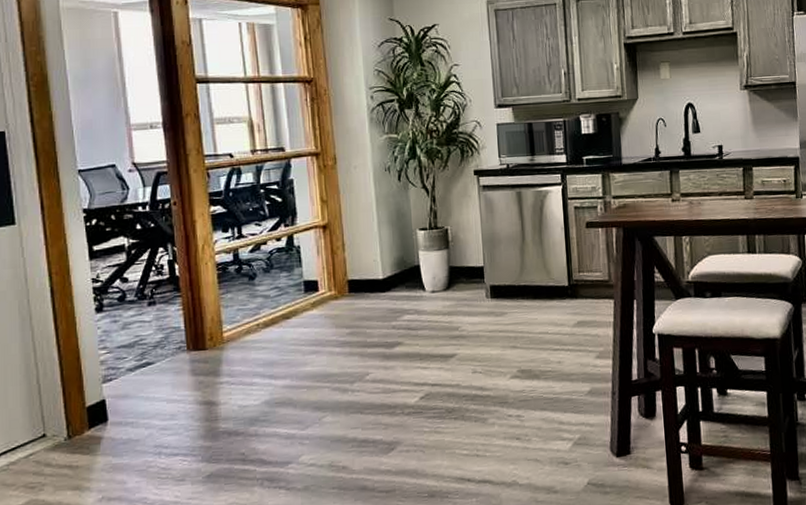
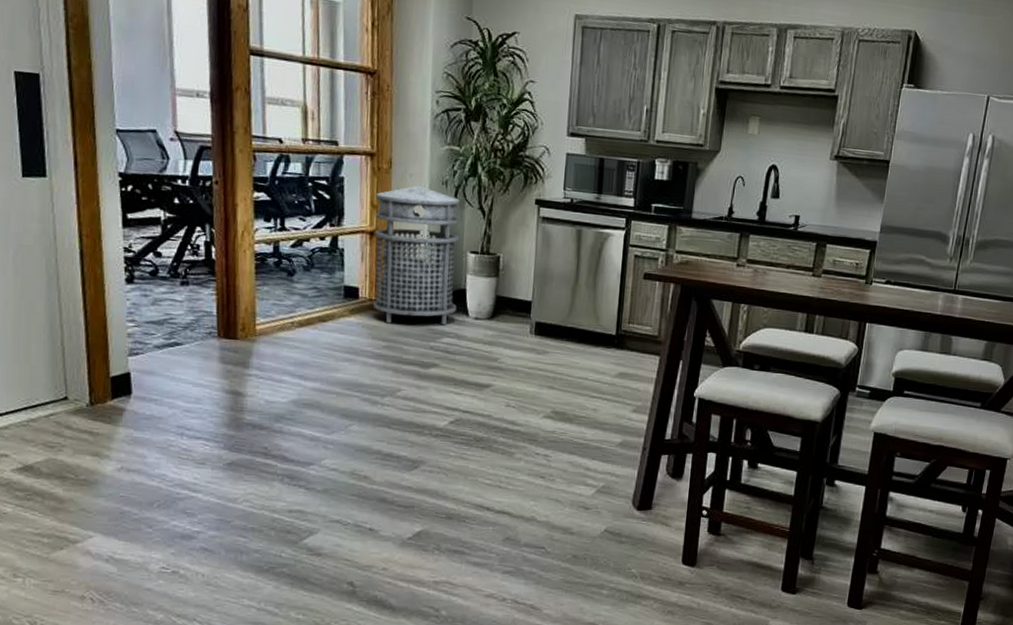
trash can: none [325,175,413,311] -> present [373,185,460,325]

